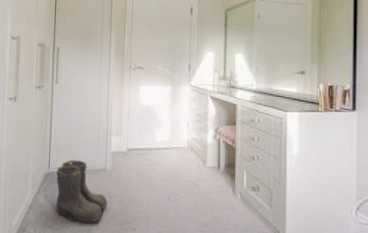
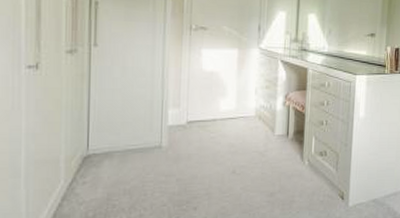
boots: present [56,160,107,224] -> none [97,138,163,209]

